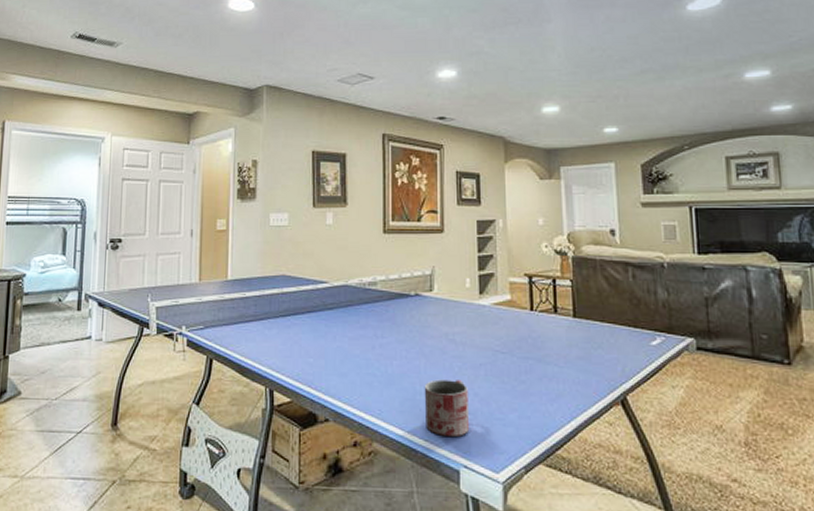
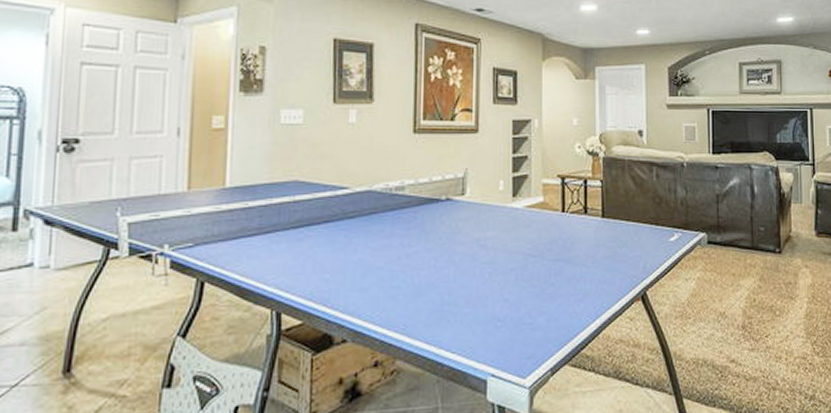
mug: present [424,379,470,436] -> none [452,287,499,346]

